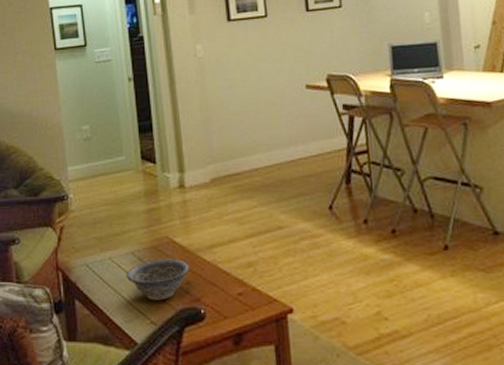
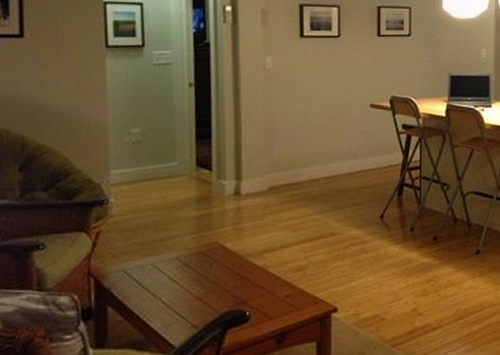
decorative bowl: present [126,258,190,300] -> none [168,263,238,304]

